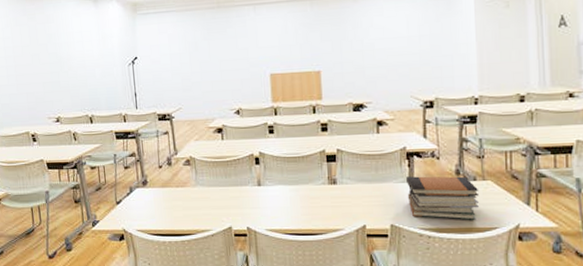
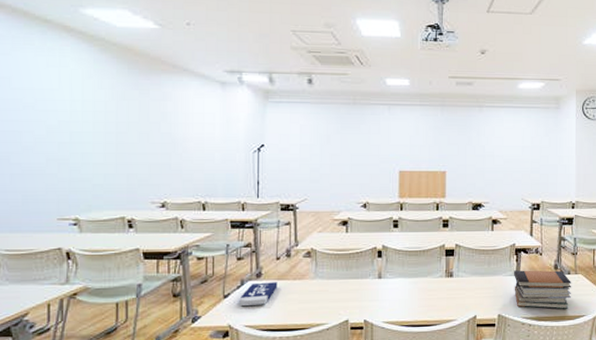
book: none [130,189,163,212] -> present [239,282,278,307]

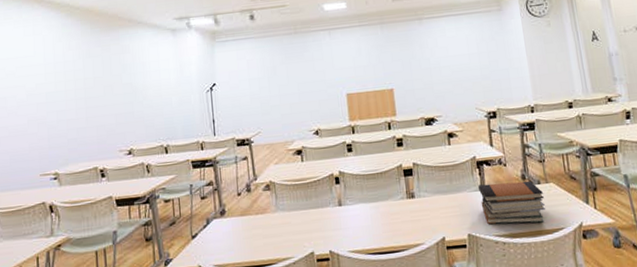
book: present [239,282,278,307] -> none [206,218,241,246]

